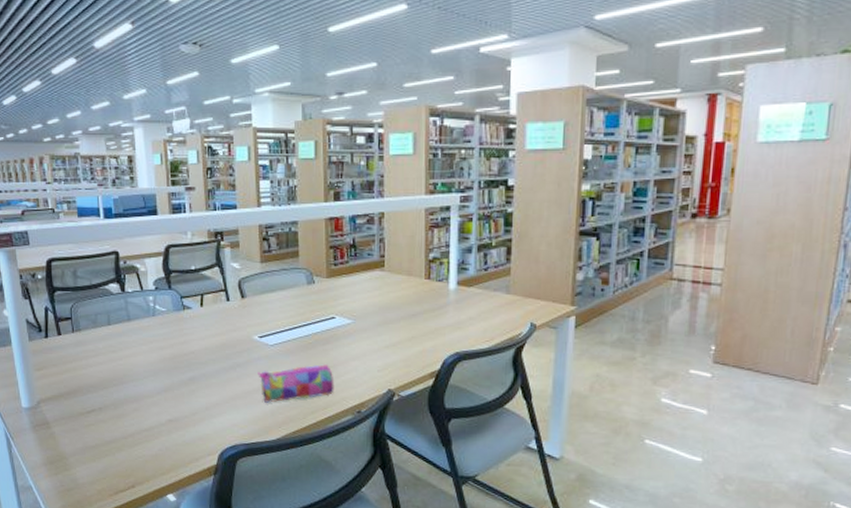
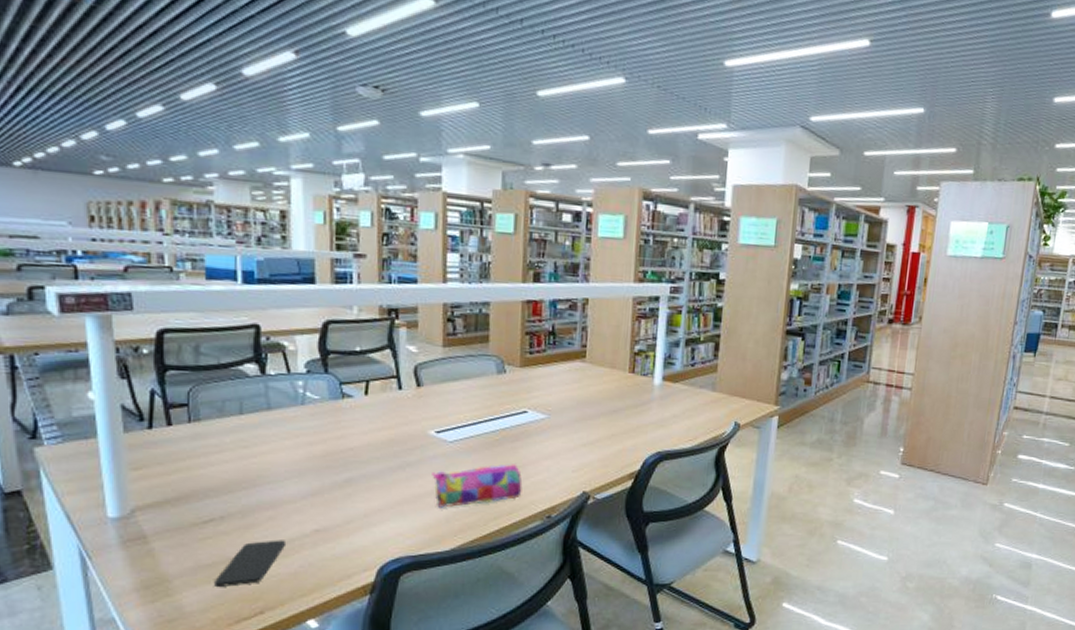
smartphone: none [98,427,147,465] -> present [214,540,285,588]

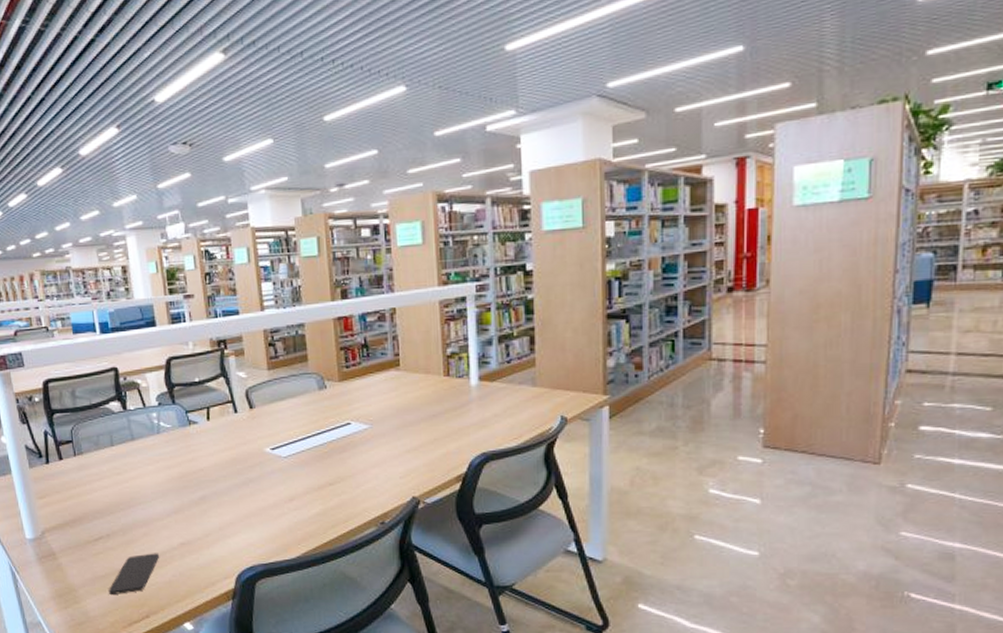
pencil case: present [432,464,523,508] -> none [272,474,355,519]

